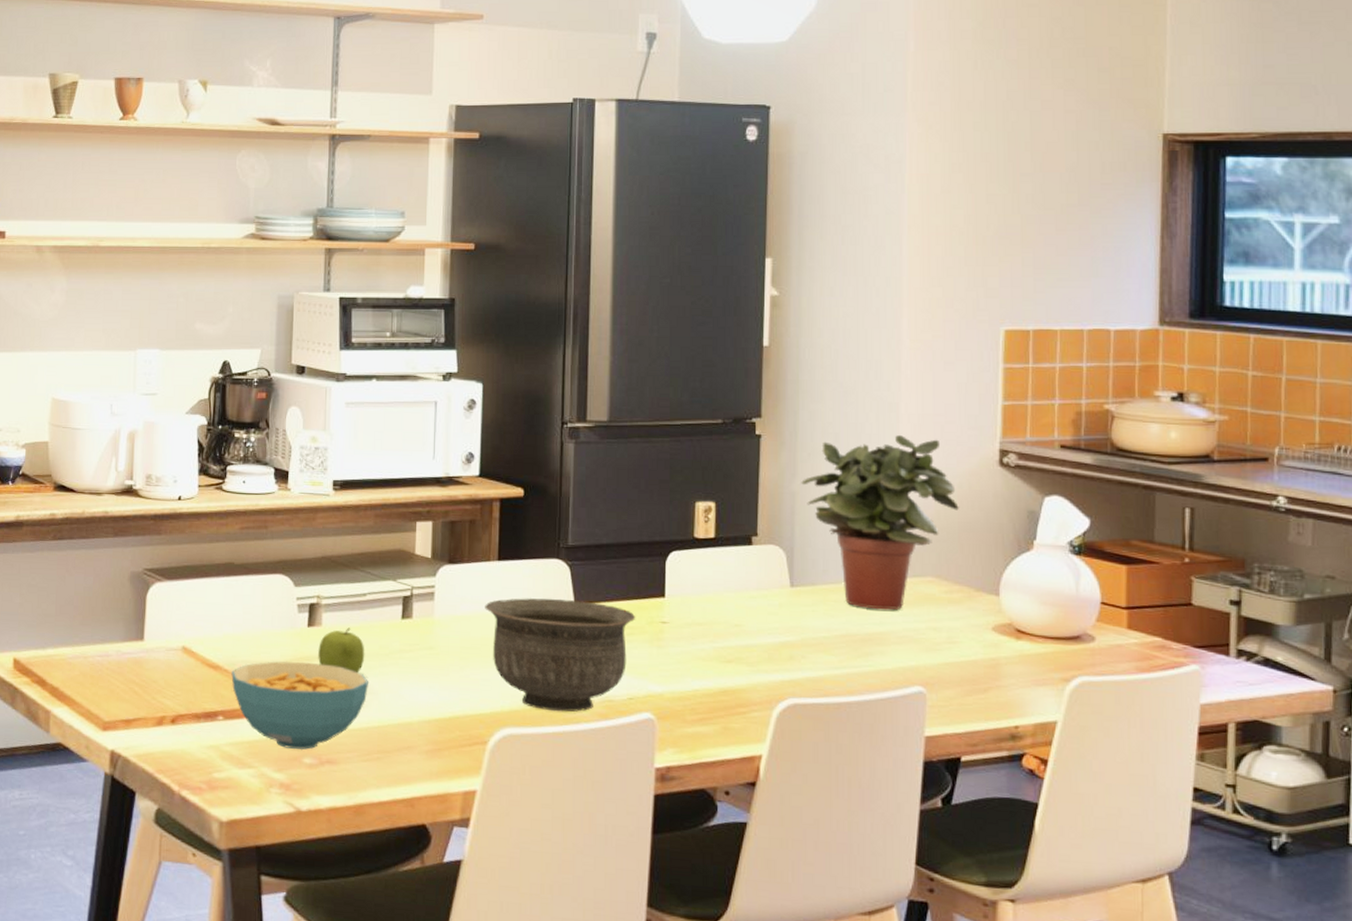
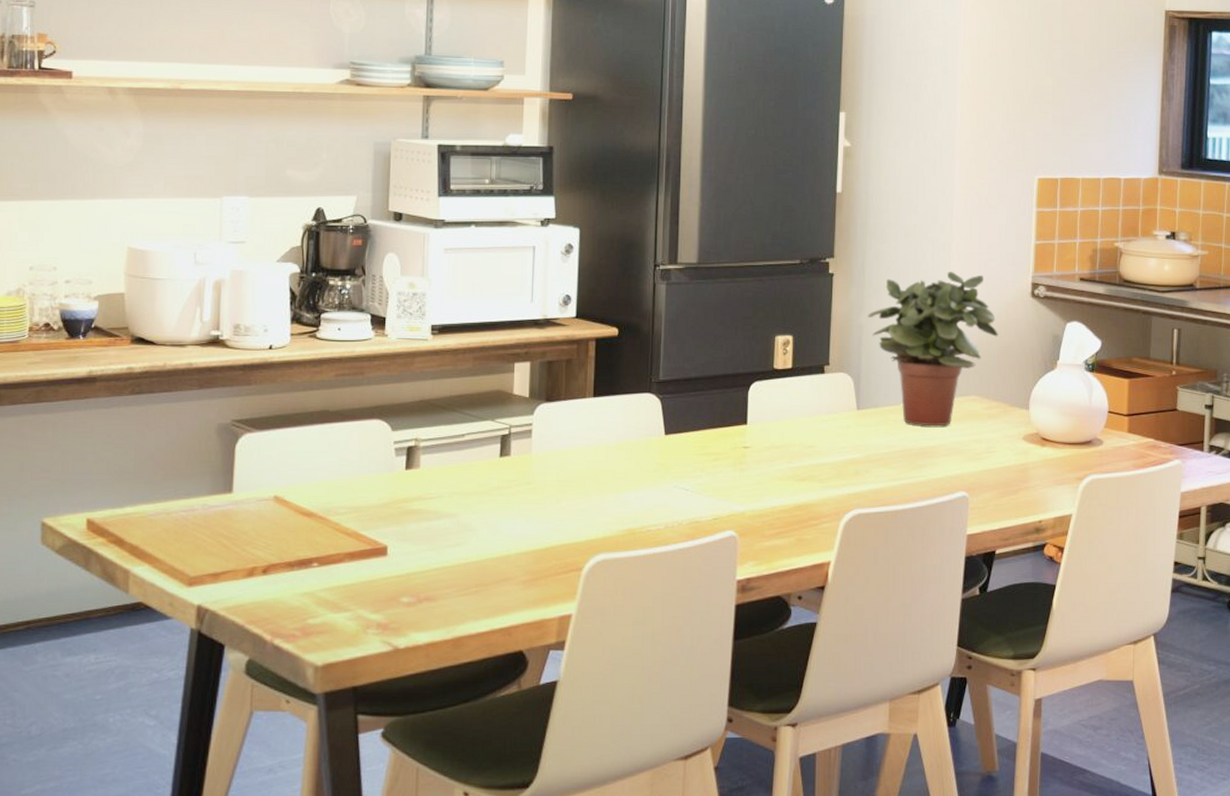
cereal bowl: present [231,661,368,751] -> none [326,504,467,590]
fruit: present [318,627,365,674] -> none [416,468,464,512]
bowl: present [485,598,636,713] -> none [580,430,721,536]

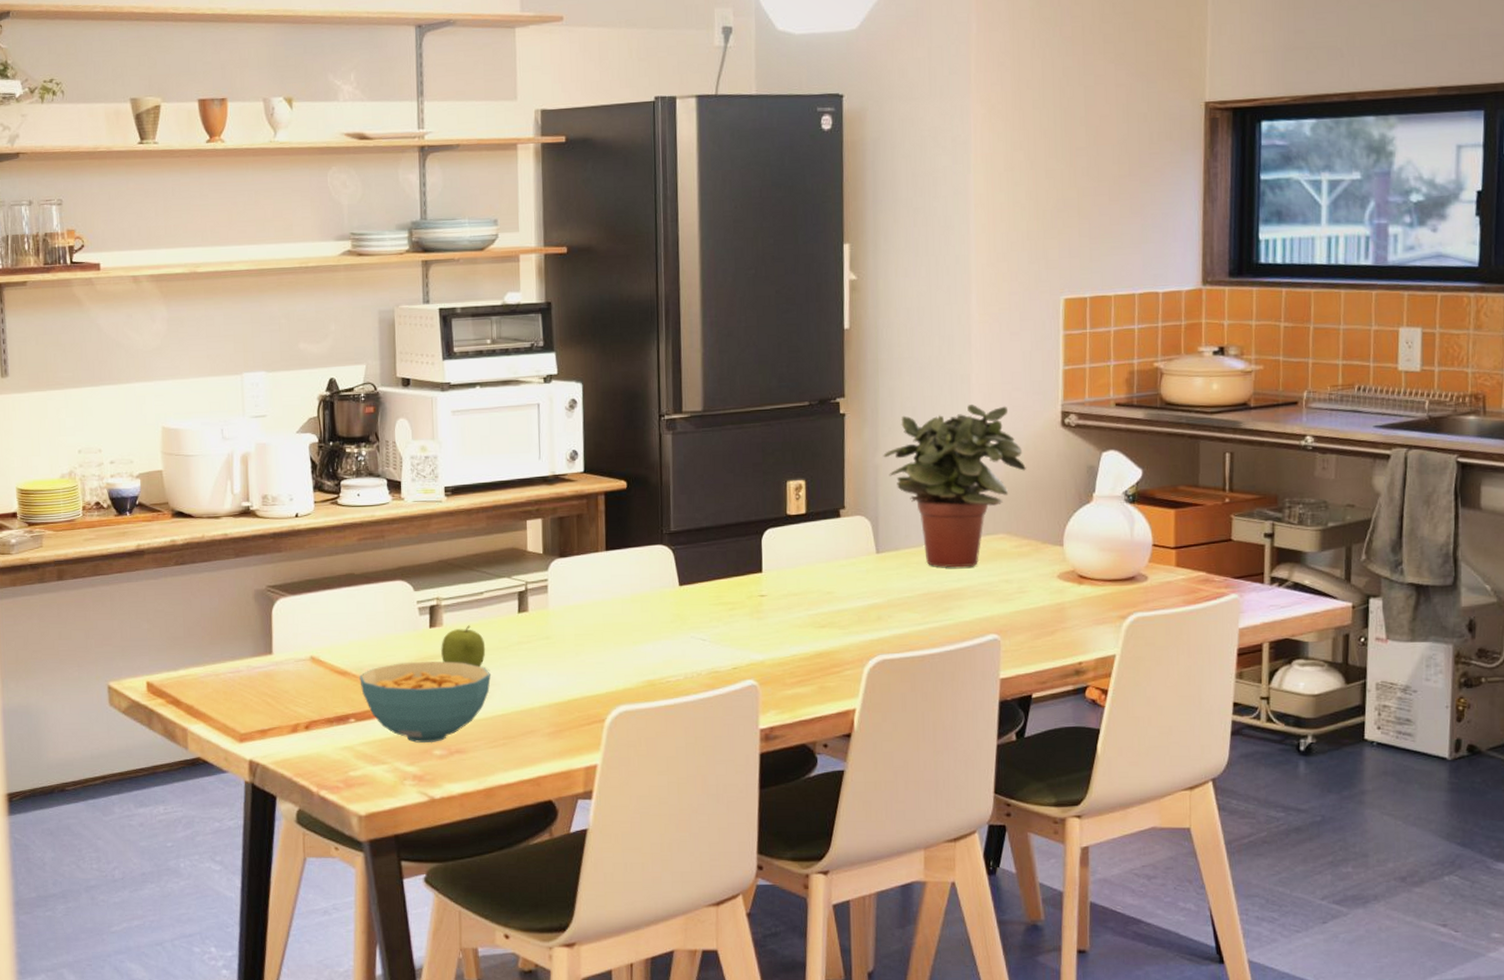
cereal bowl: none [326,504,467,590] -> present [359,661,491,743]
fruit: none [416,468,464,512] -> present [441,625,486,668]

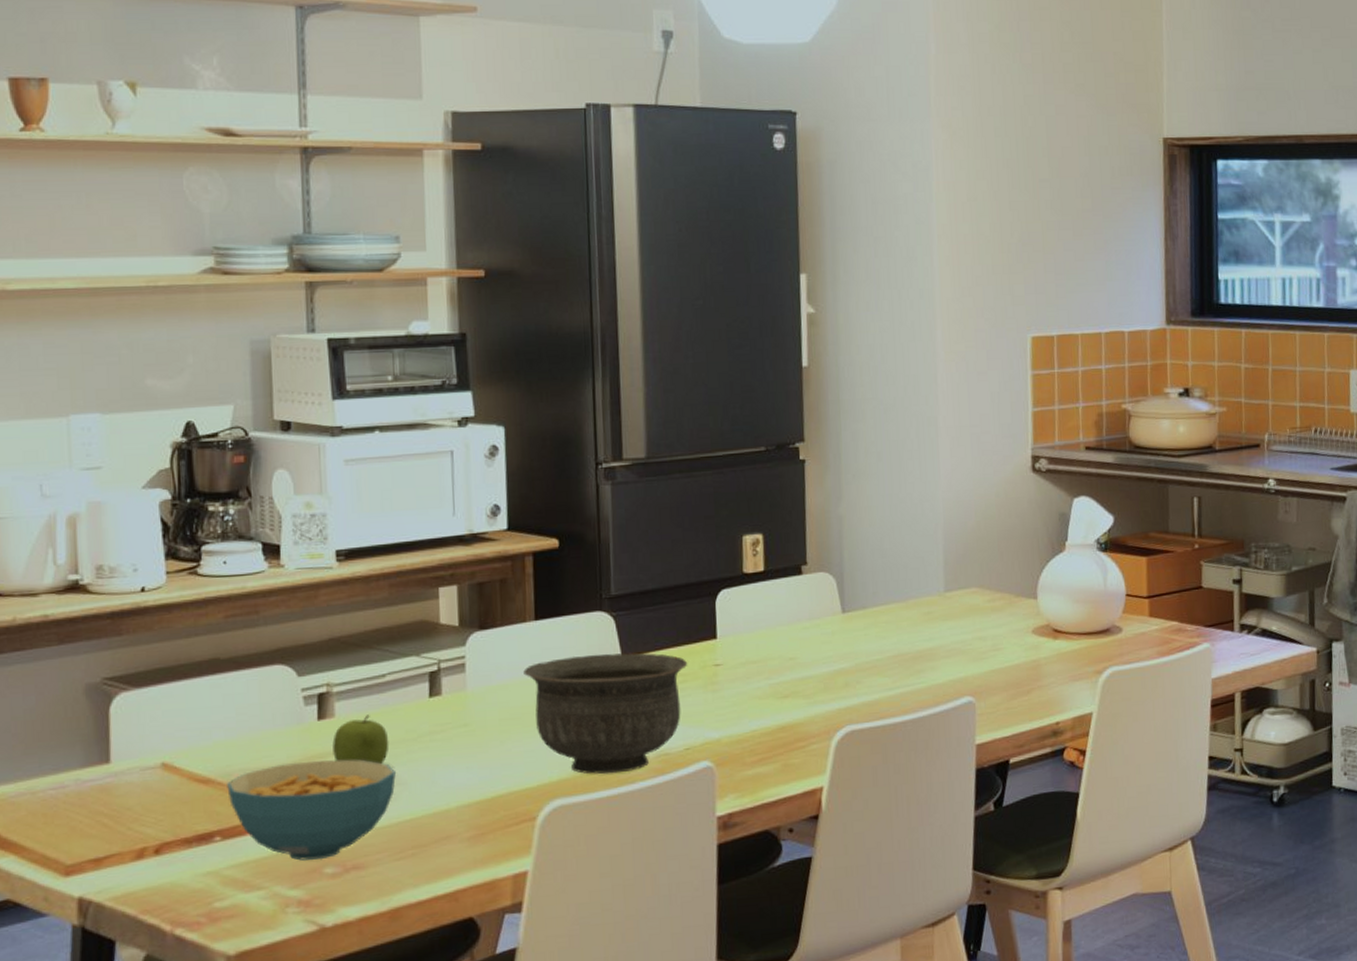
bowl: none [596,581,737,687] -> present [523,653,688,775]
potted plant: present [883,404,1026,568] -> none [847,448,997,626]

